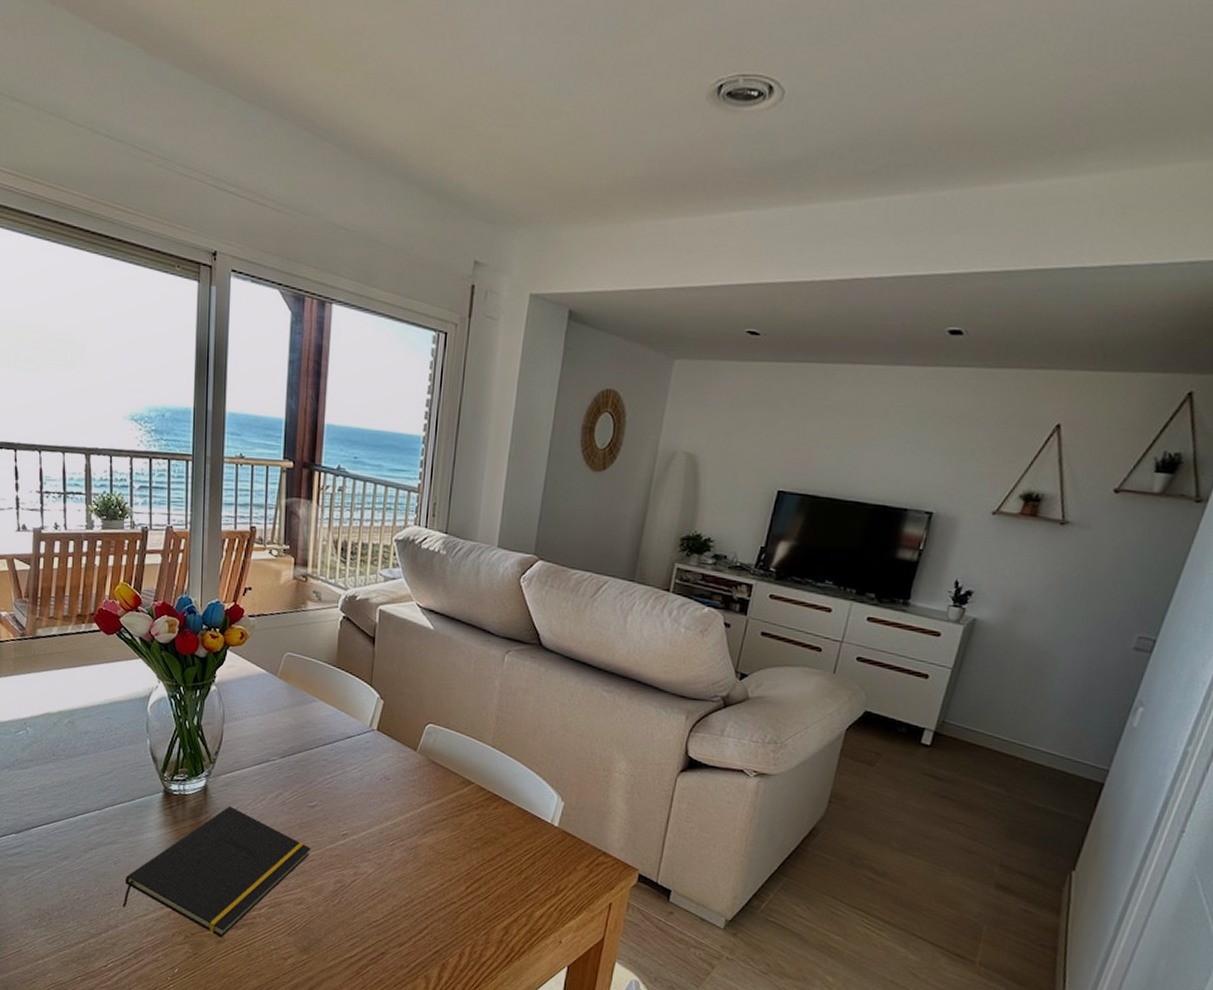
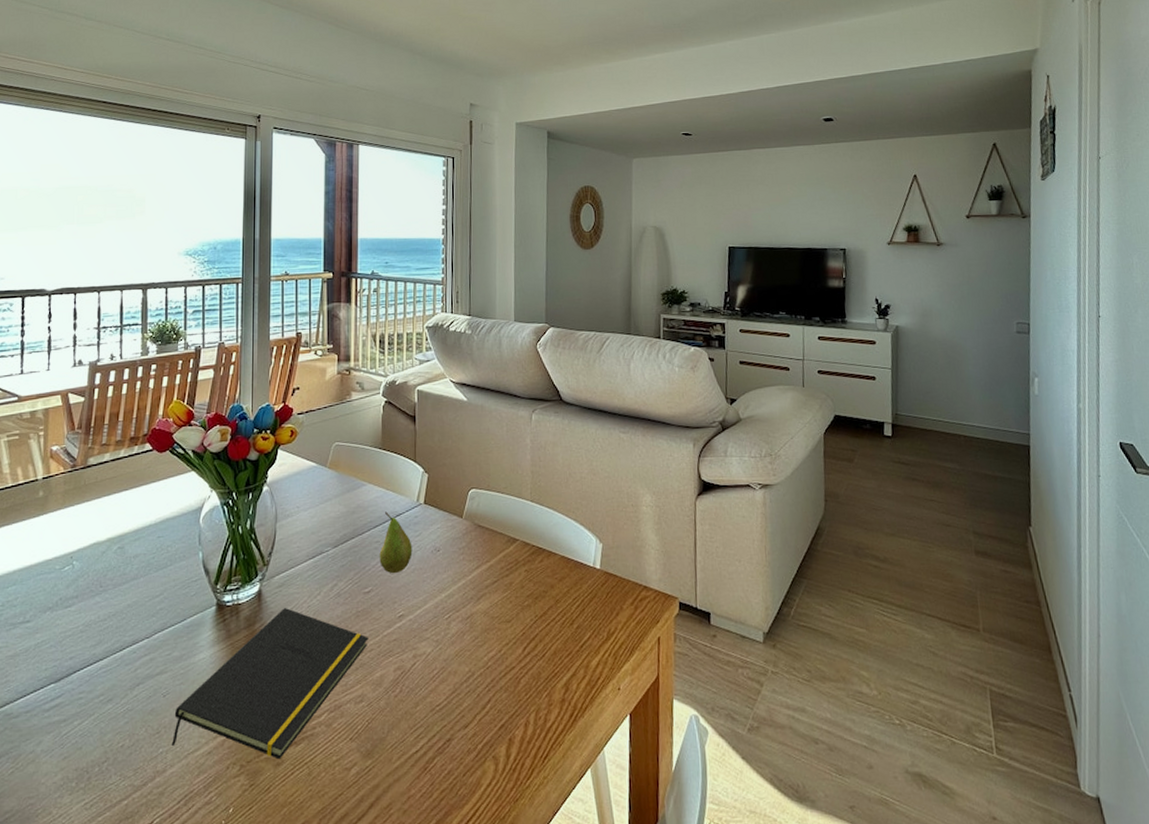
fruit: none [326,731,362,794] -> present [379,512,413,574]

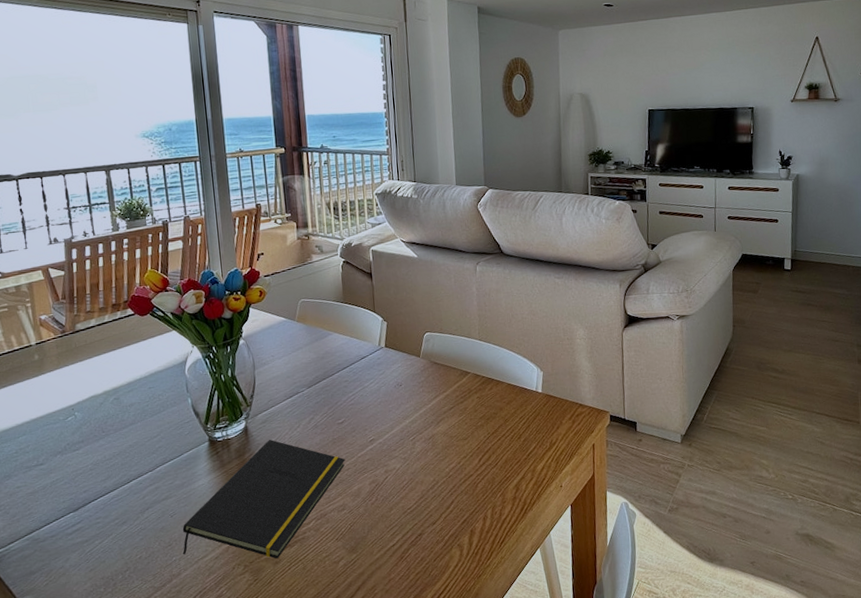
fruit: present [379,512,413,574] -> none [349,355,378,407]

